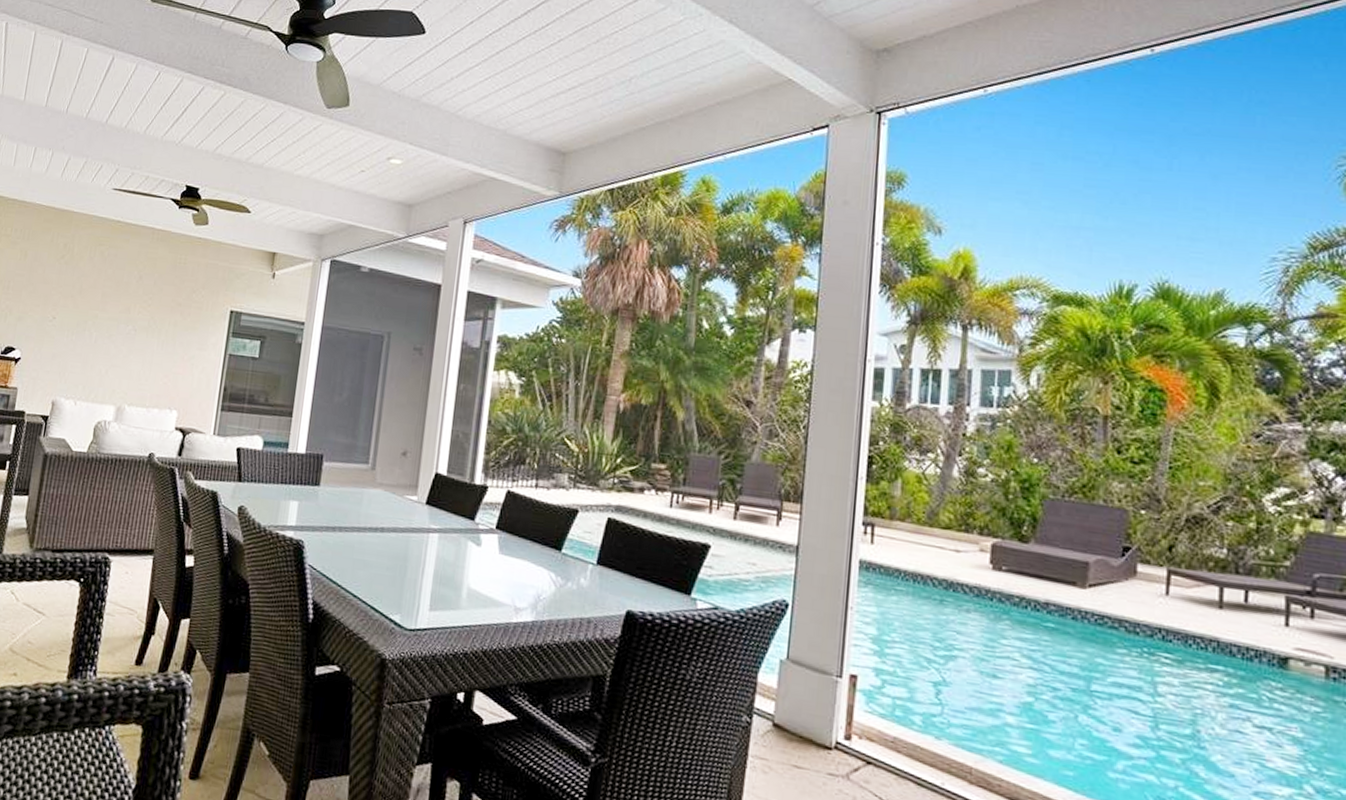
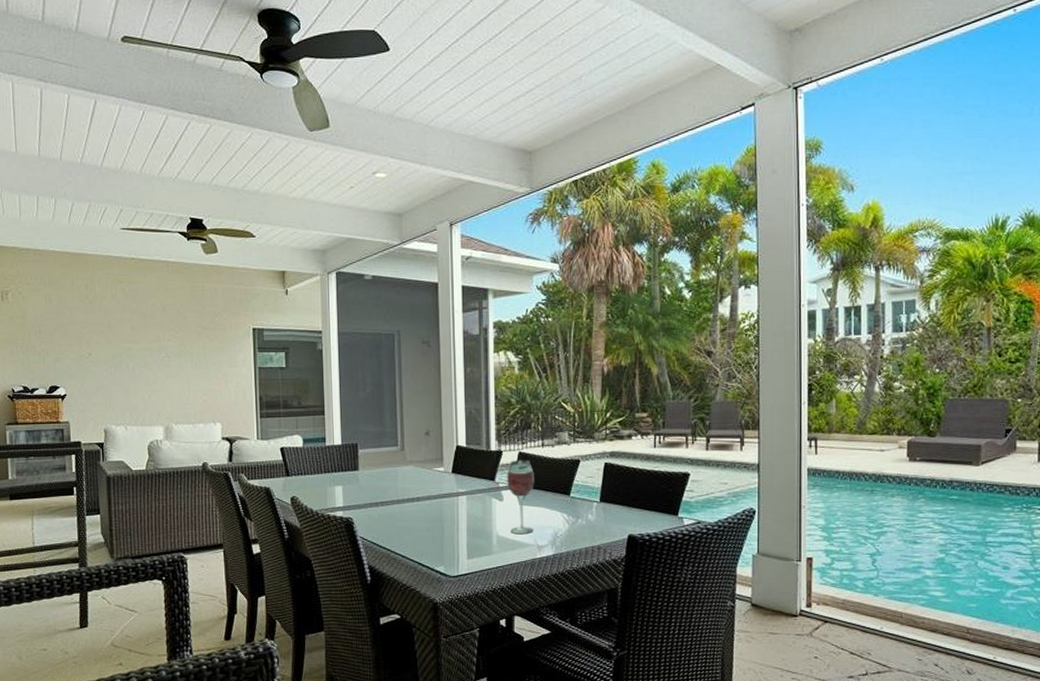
wineglass: none [485,499,522,591] -> present [507,460,534,533]

